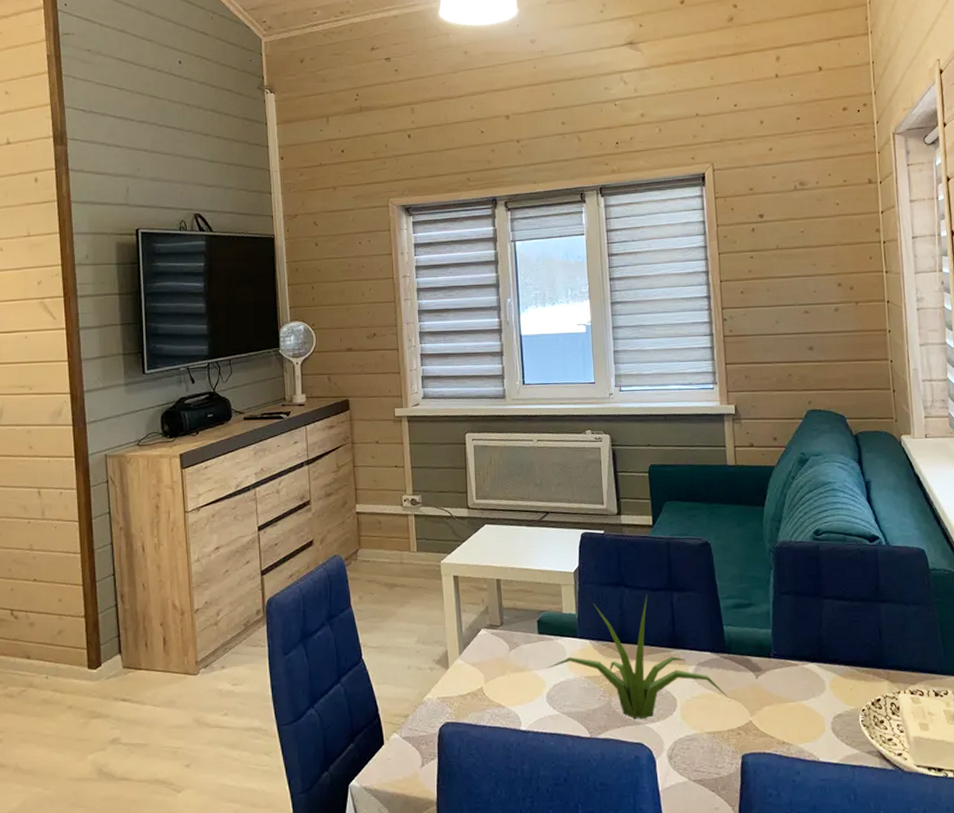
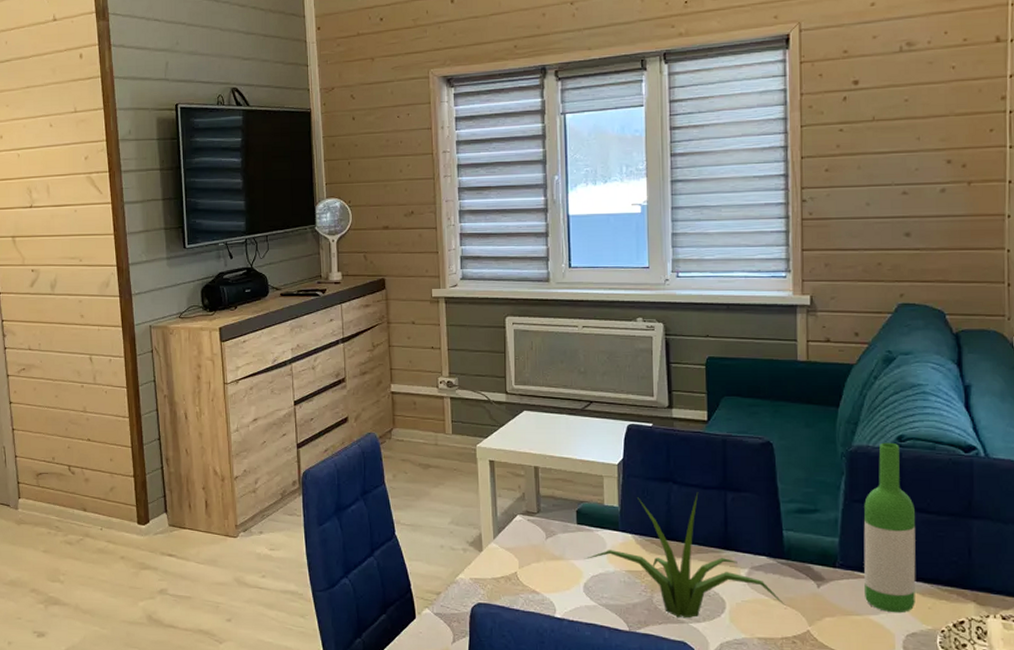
wine bottle: none [791,536,839,697] -> present [863,442,916,613]

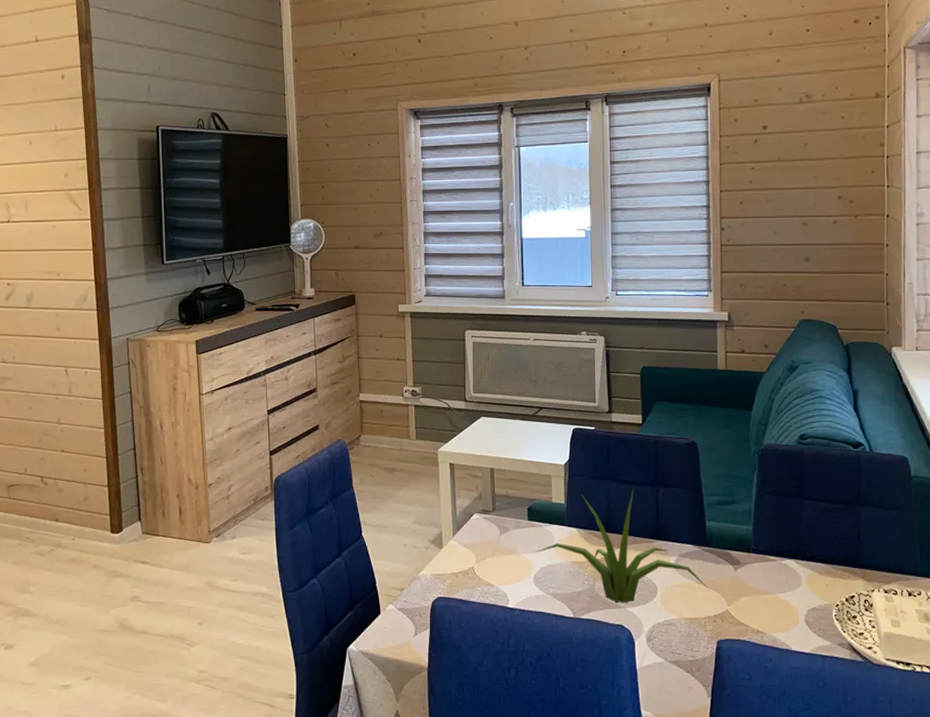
wine bottle: present [863,442,916,613] -> none [772,440,816,591]

